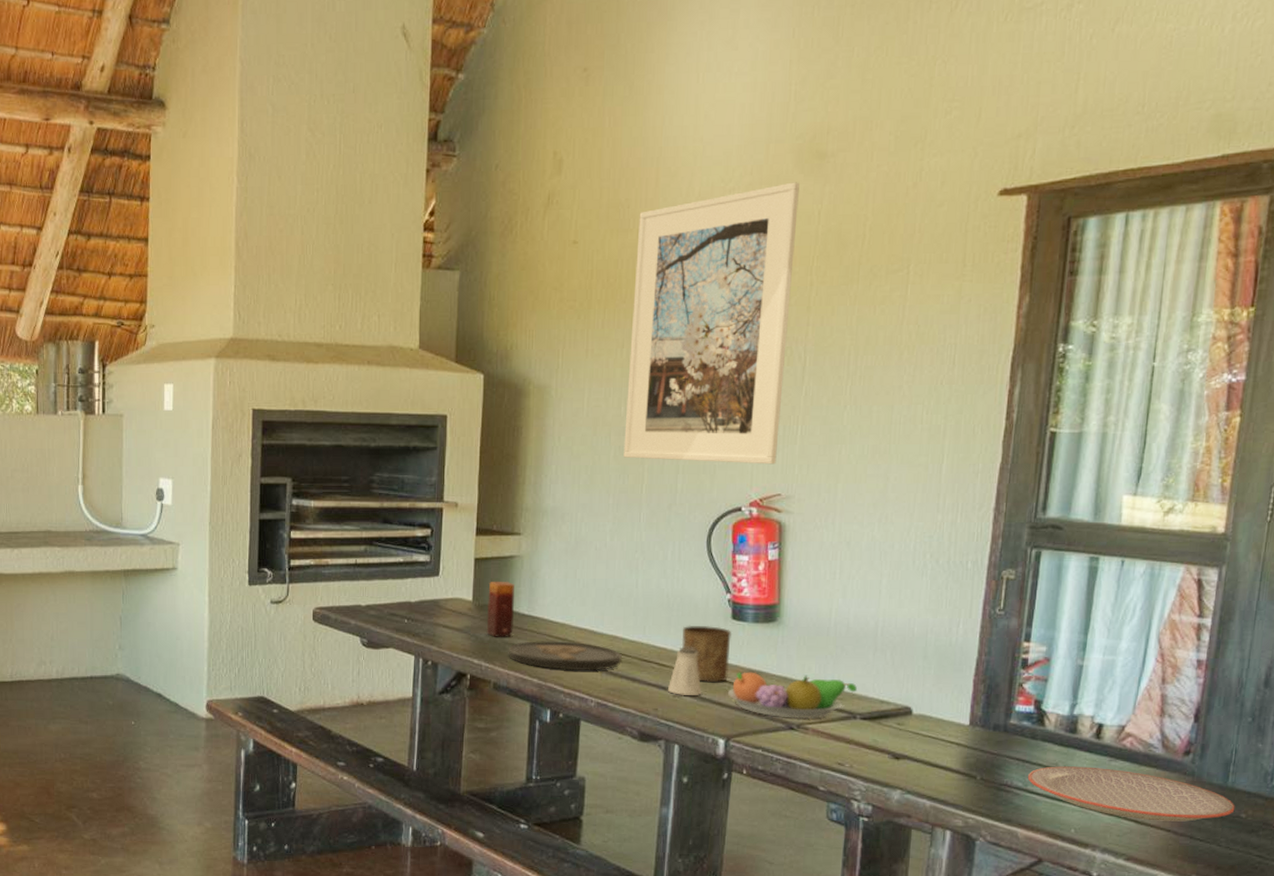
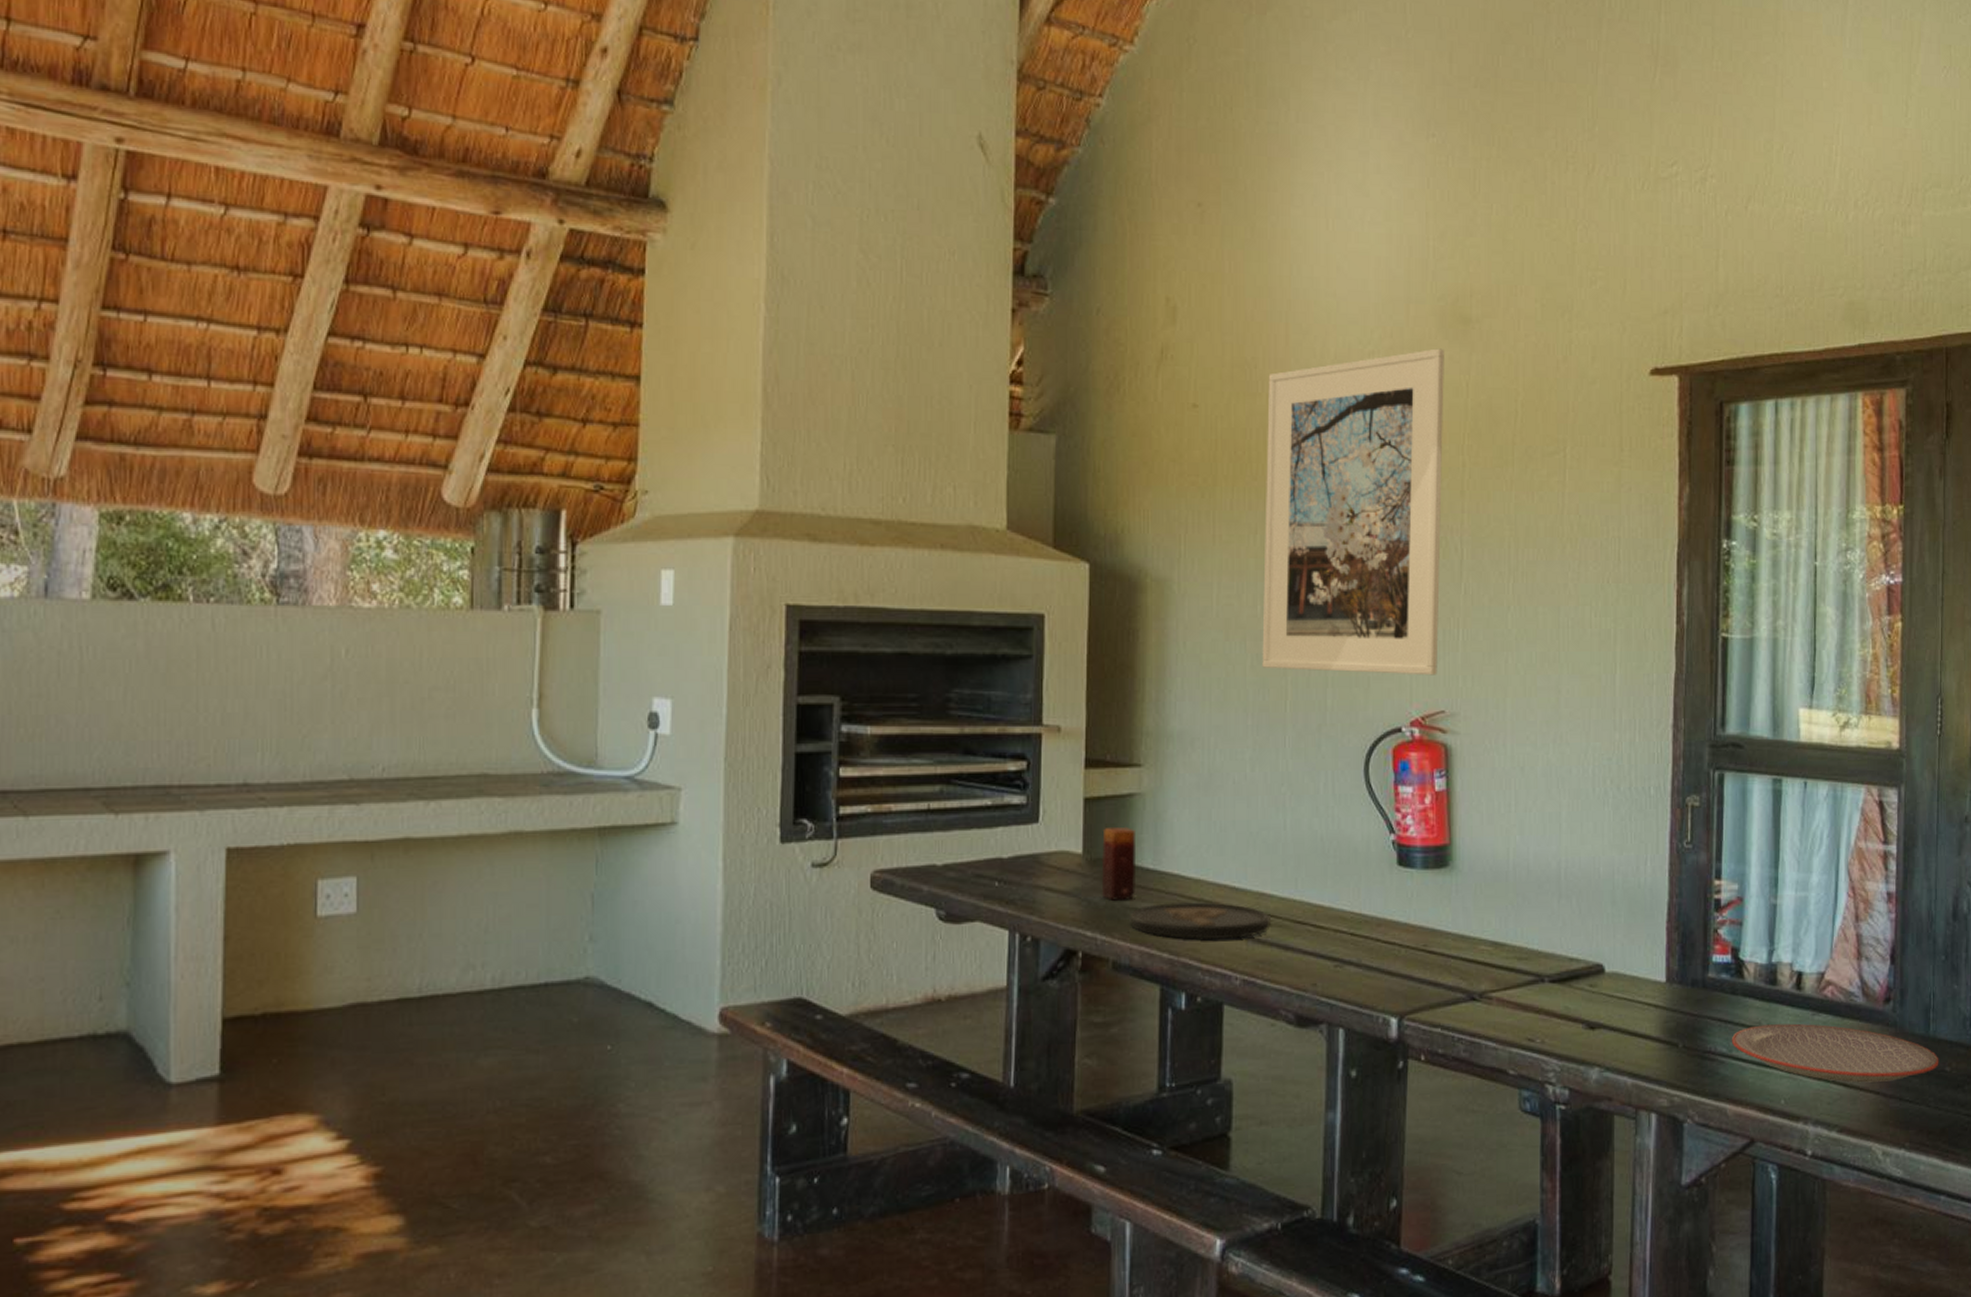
saltshaker: present [667,648,702,696] -> none [1327,904,1368,966]
cup: present [681,625,733,683] -> none [1340,874,1400,947]
fruit bowl: present [727,672,858,720] -> none [1397,930,1544,987]

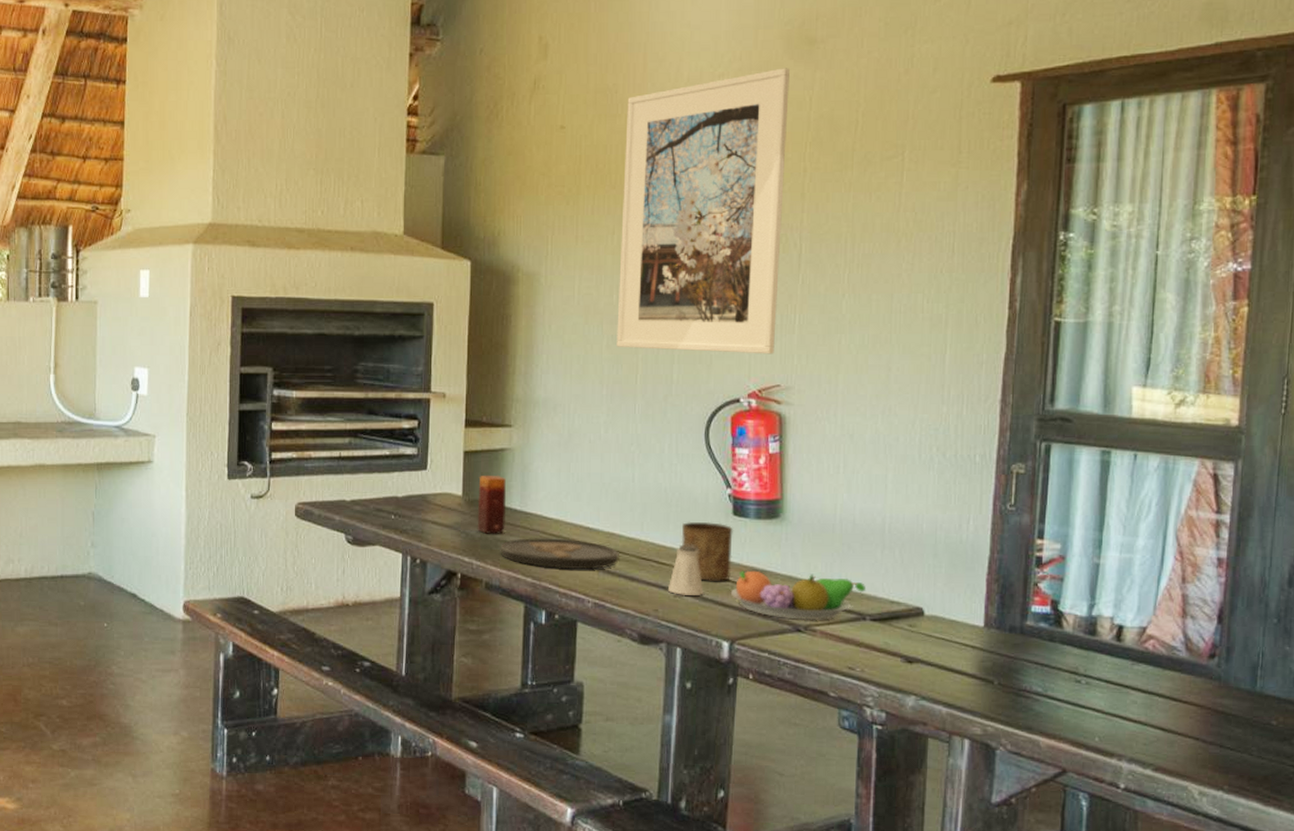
saltshaker: none [1327,904,1368,966] -> present [667,545,704,596]
cup: none [1340,874,1400,947] -> present [681,521,734,582]
fruit bowl: none [1397,930,1544,987] -> present [730,570,866,621]
plate: present [1731,1023,1939,1083] -> none [1047,670,1265,729]

